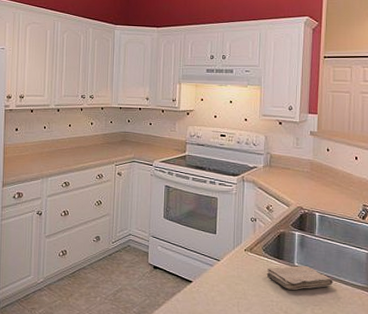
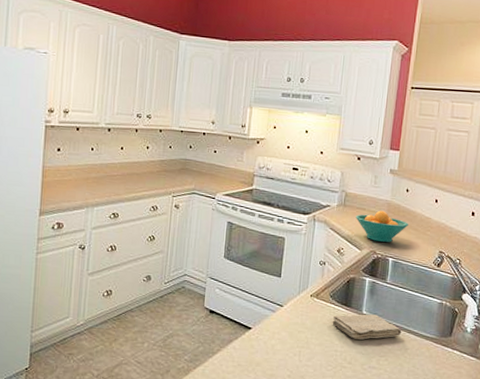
fruit bowl: none [281,169,331,199] -> present [355,210,408,243]

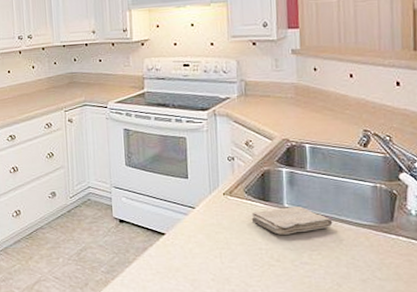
fruit bowl: present [355,210,408,243] -> none [260,95,322,129]

